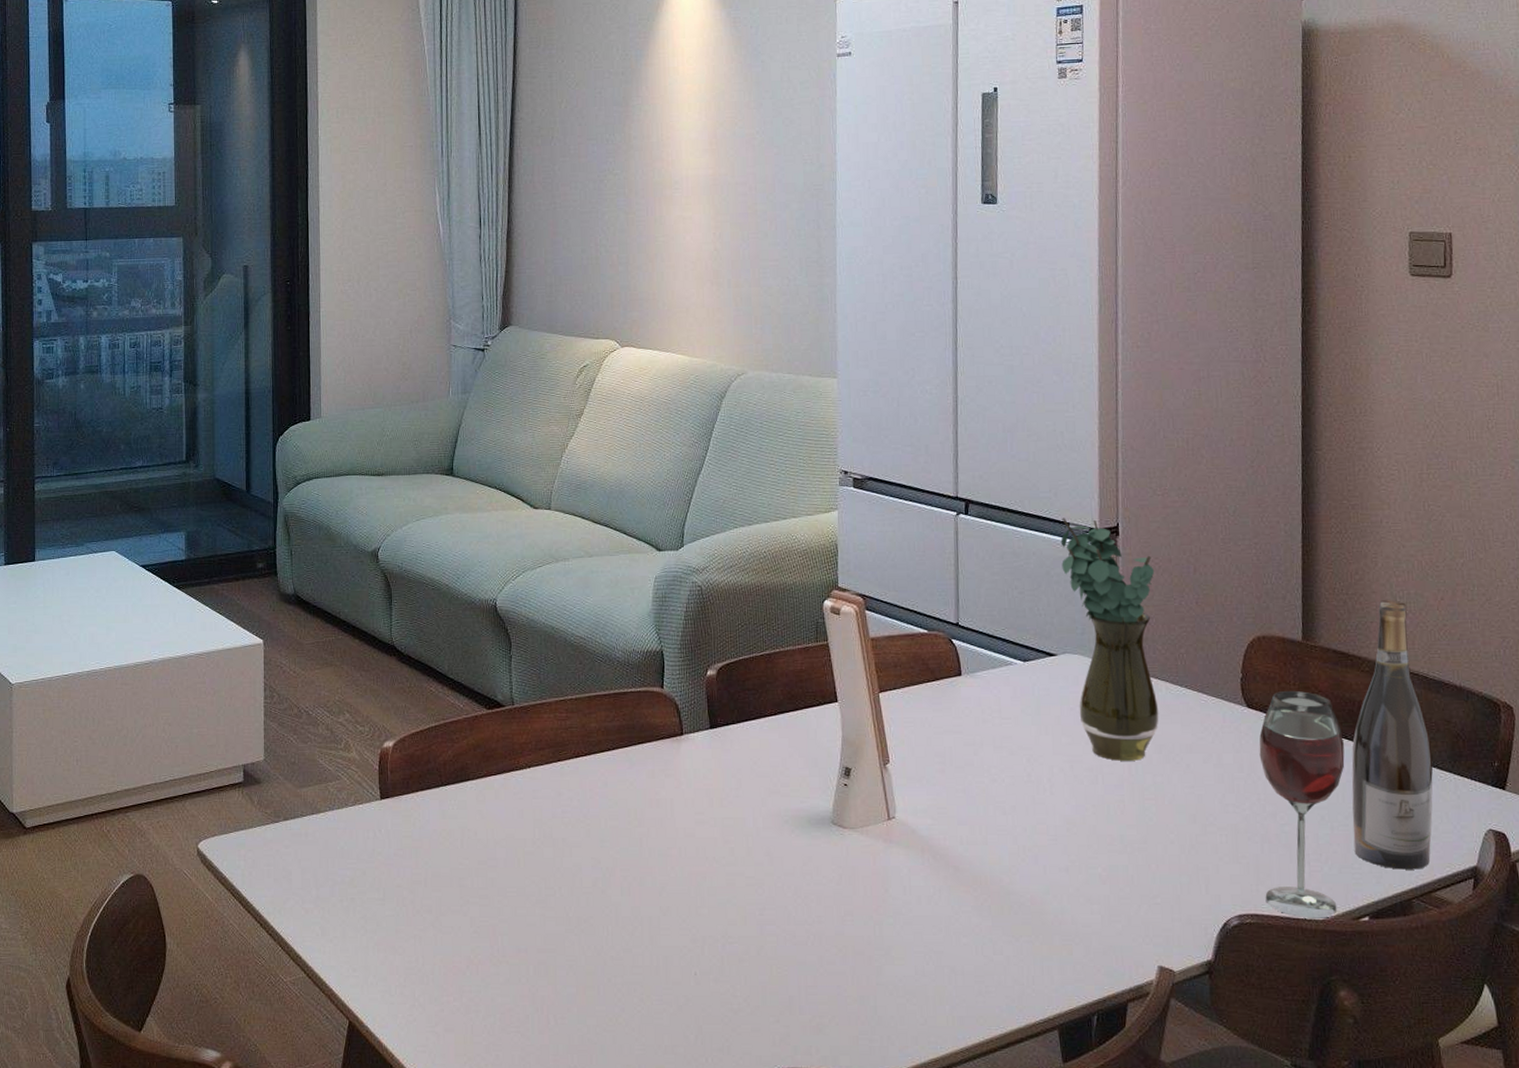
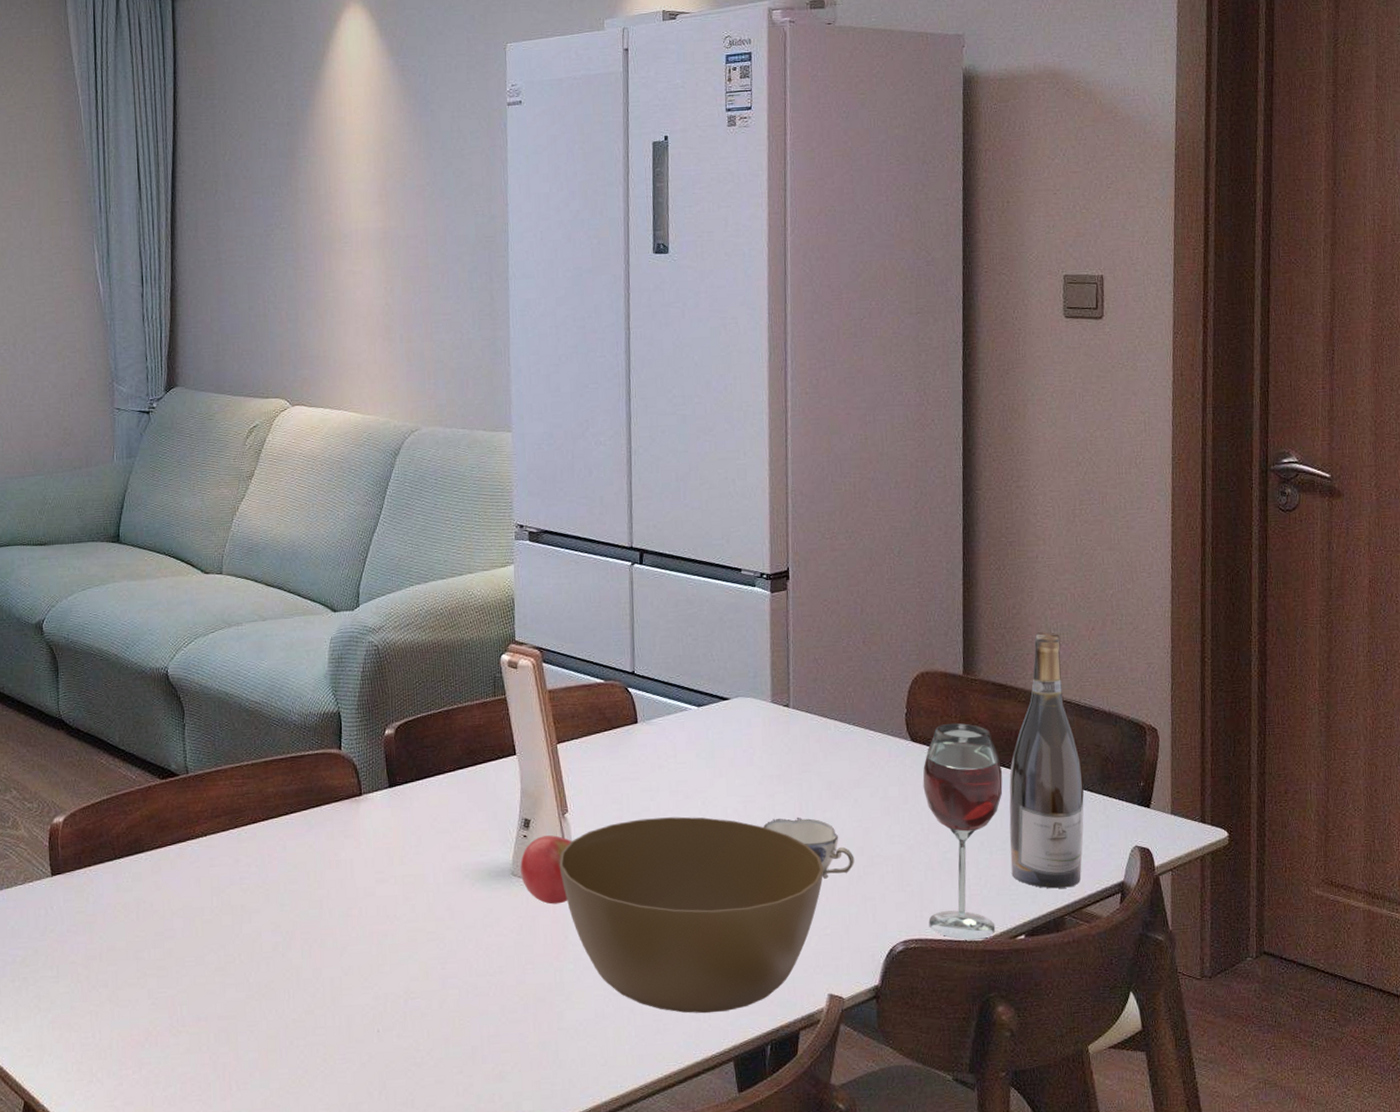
fruit: none [841,785,893,856] -> present [520,835,572,905]
bowl: none [880,773,1154,978] -> present [559,816,824,1014]
vase: present [1060,518,1159,761] -> none [733,564,828,799]
teacup: none [1090,779,1187,846] -> present [763,817,855,879]

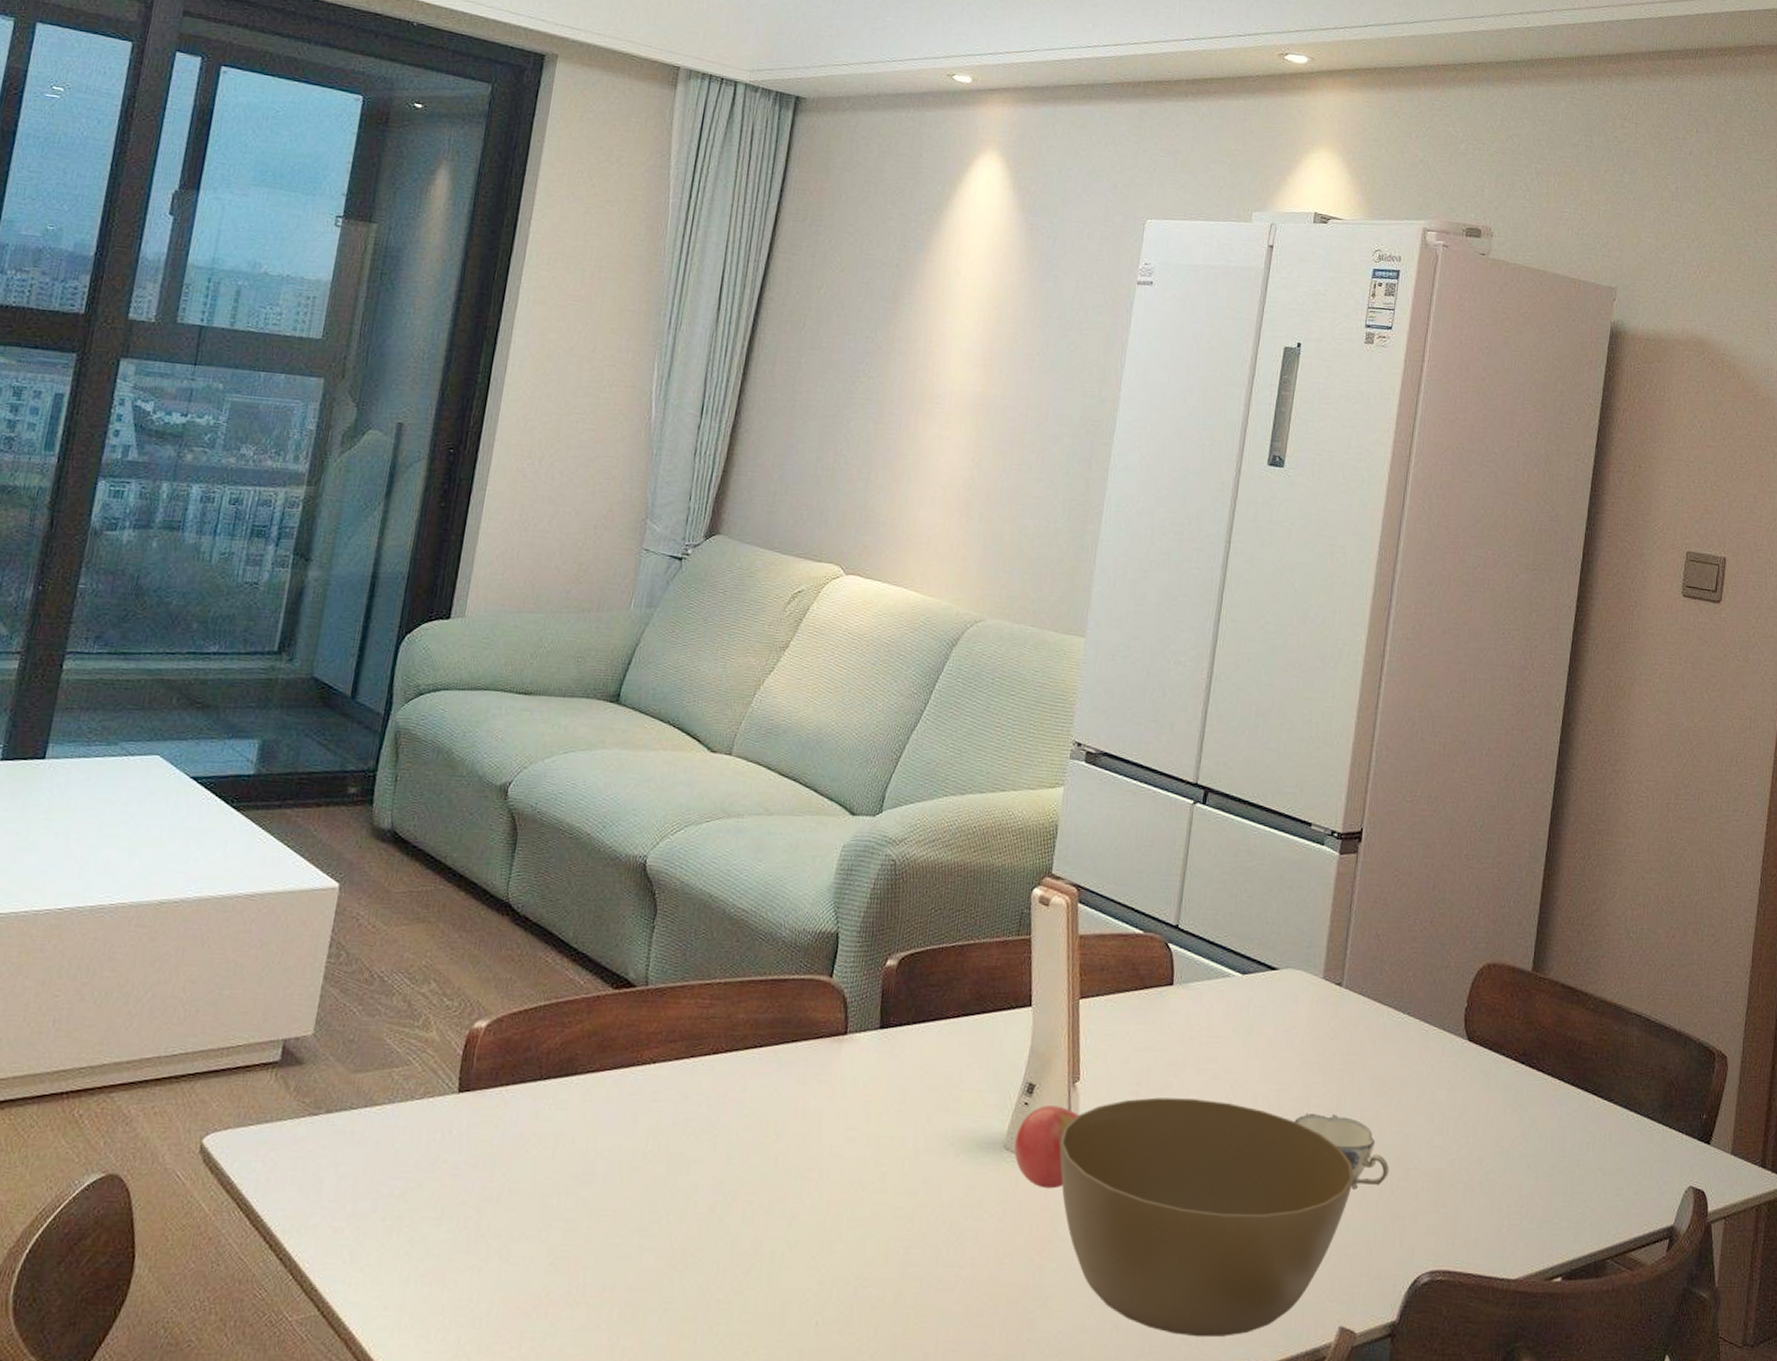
wineglass: present [922,723,1003,940] -> none [1460,1024,1560,1278]
wine bottle: present [1009,632,1084,889] -> none [1556,934,1645,1227]

